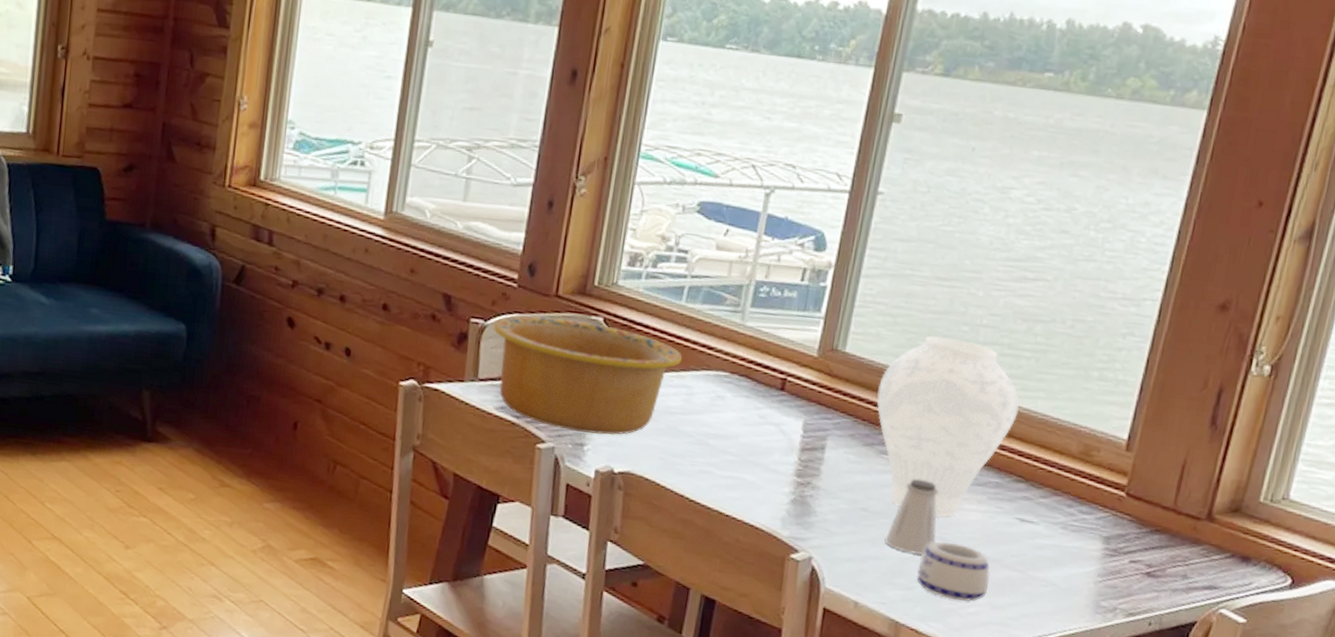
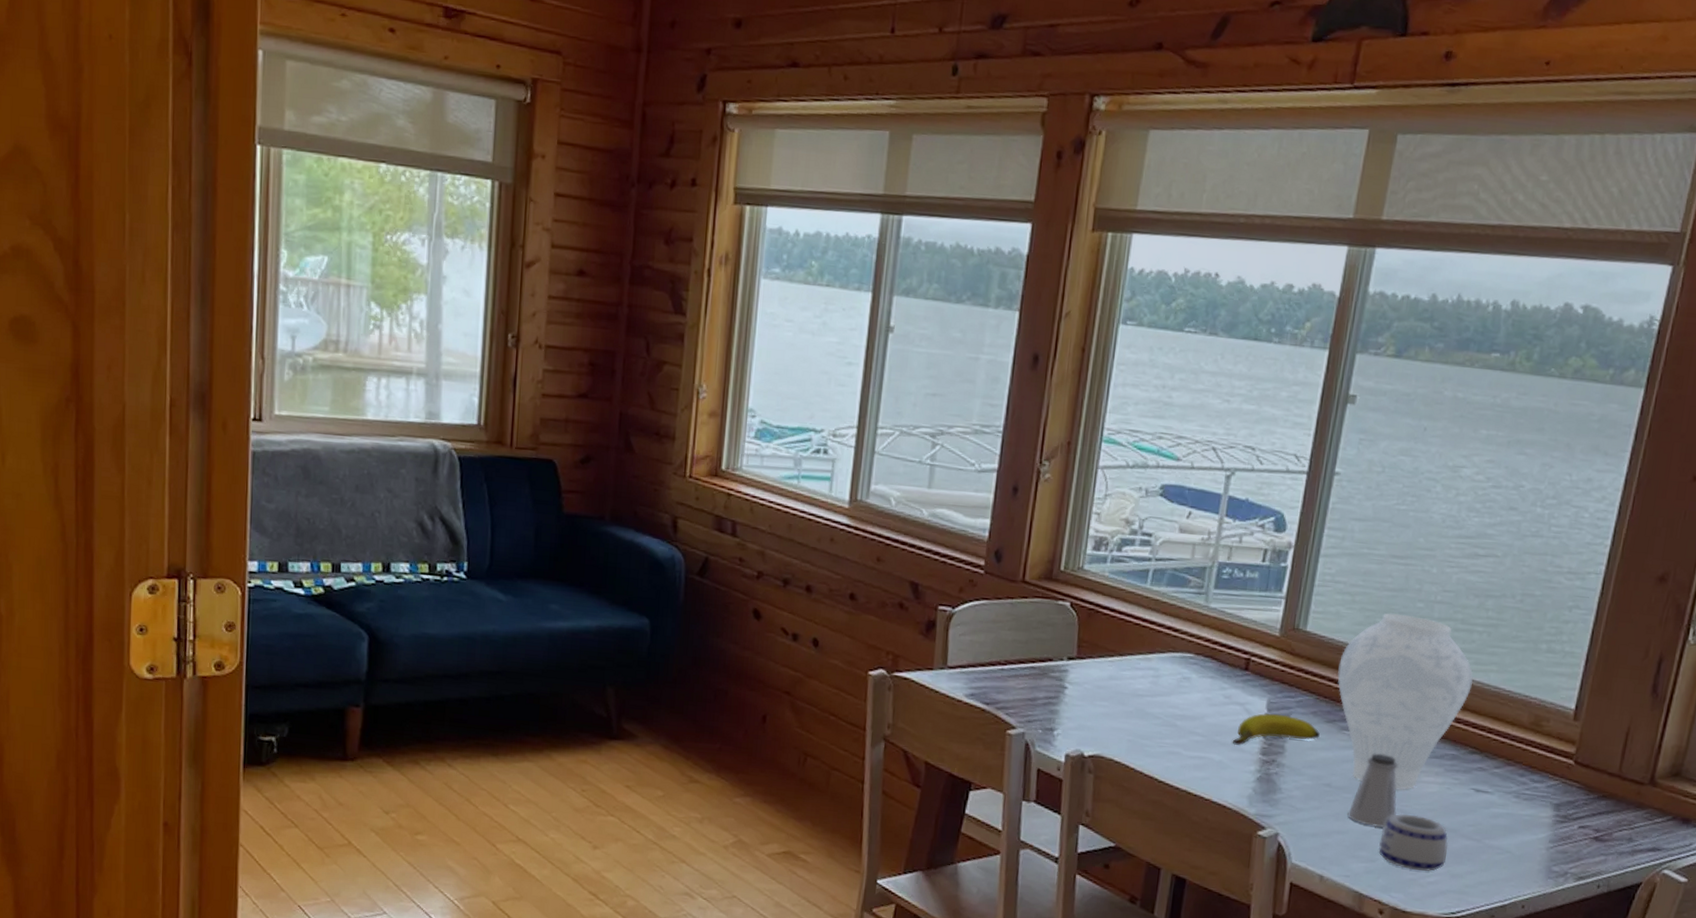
bowl: present [493,315,683,436] -> none [961,602,1149,720]
banana: none [766,434,857,466] -> present [1232,713,1320,745]

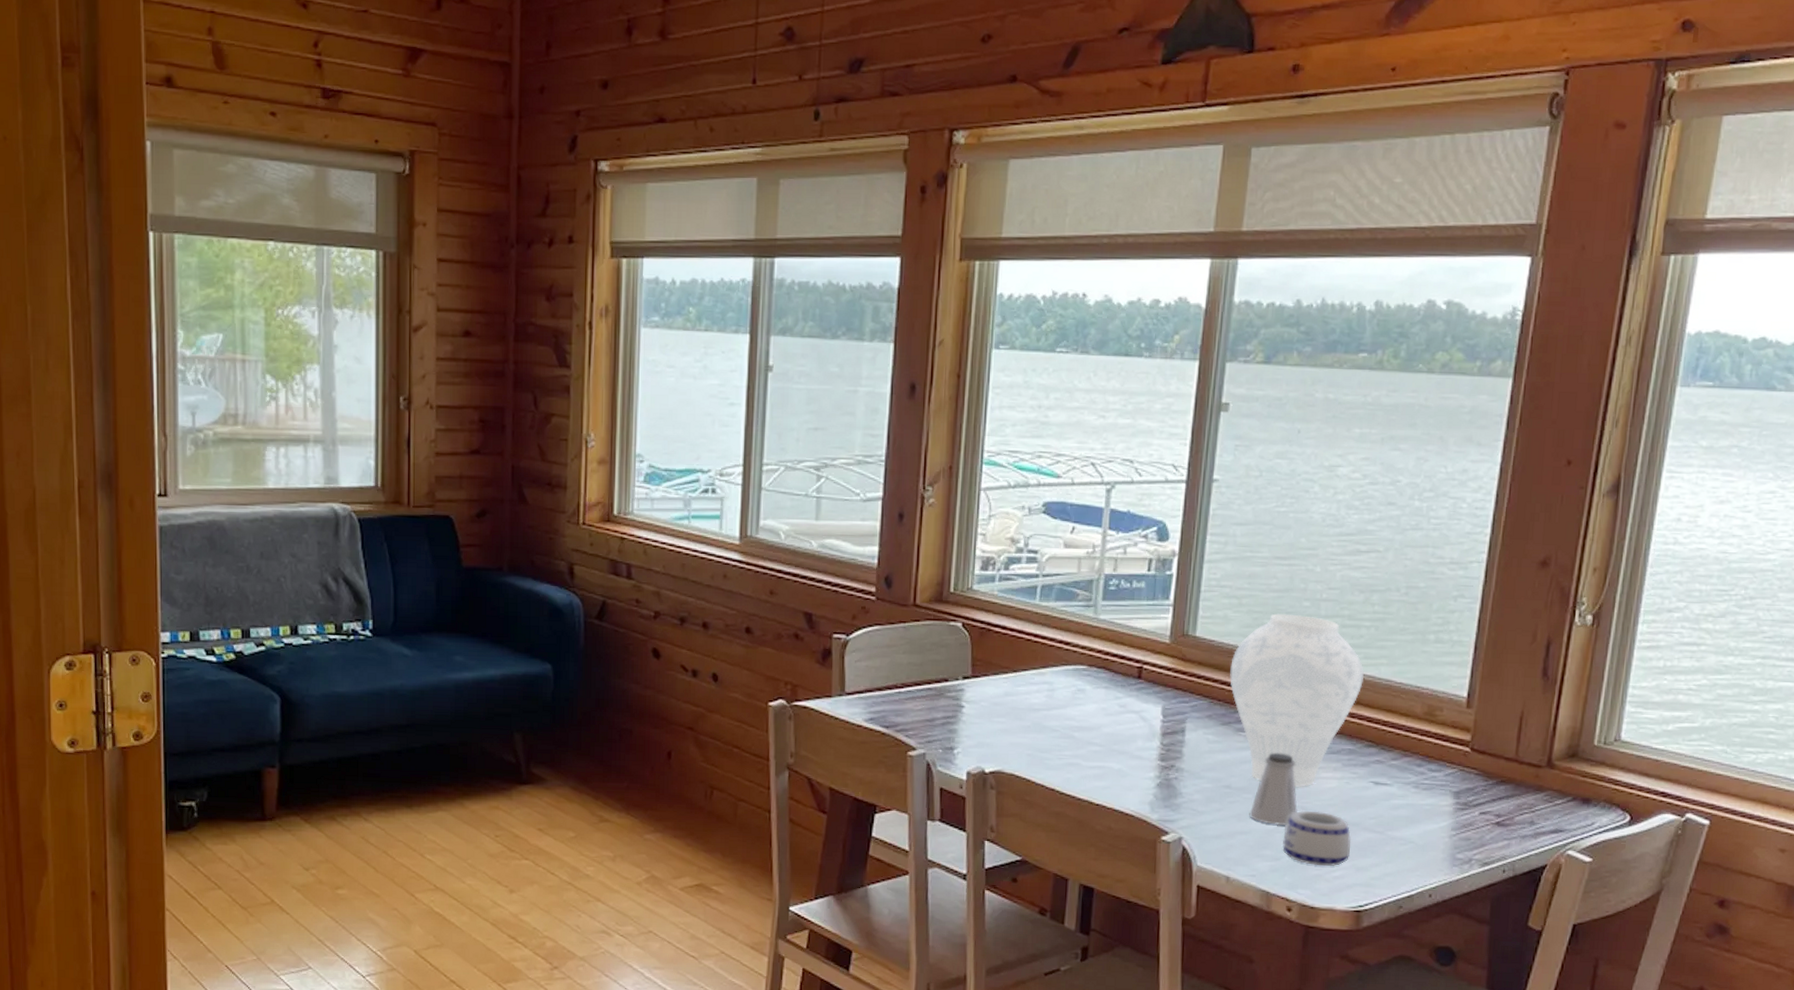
banana: present [1232,713,1320,745] -> none [1130,719,1216,753]

